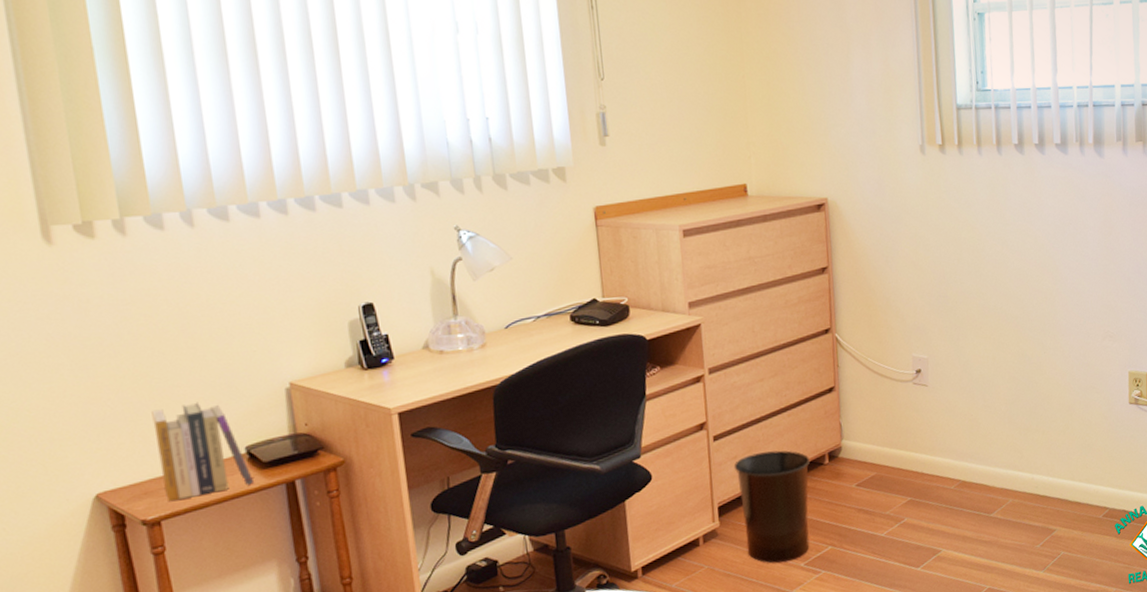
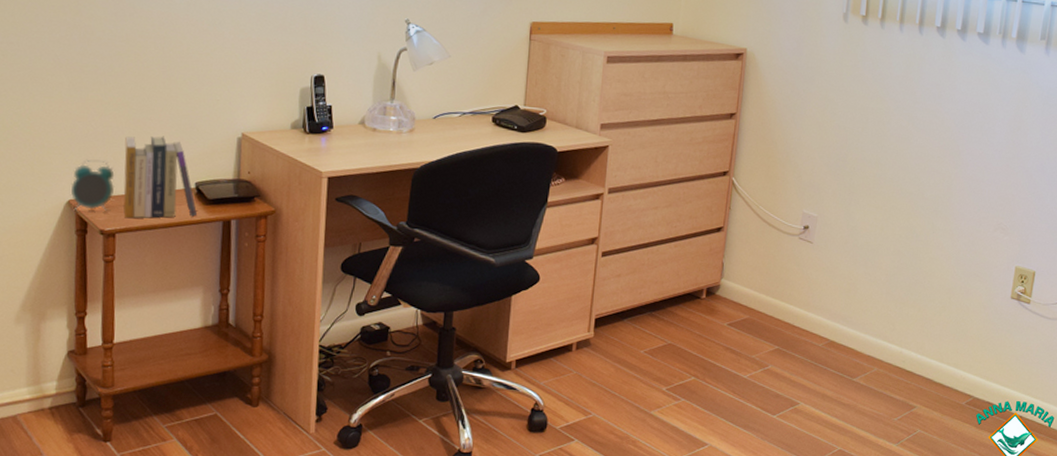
alarm clock: none [96,441,150,506] -> present [71,159,115,212]
waste bin: present [733,450,811,563] -> none [615,275,689,383]

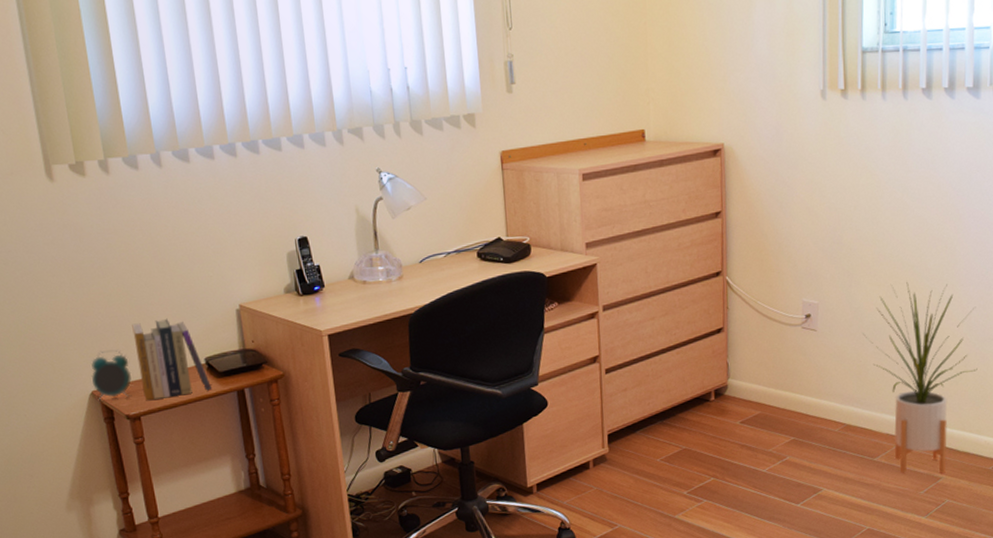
house plant: none [856,208,963,402] -> present [863,282,978,473]

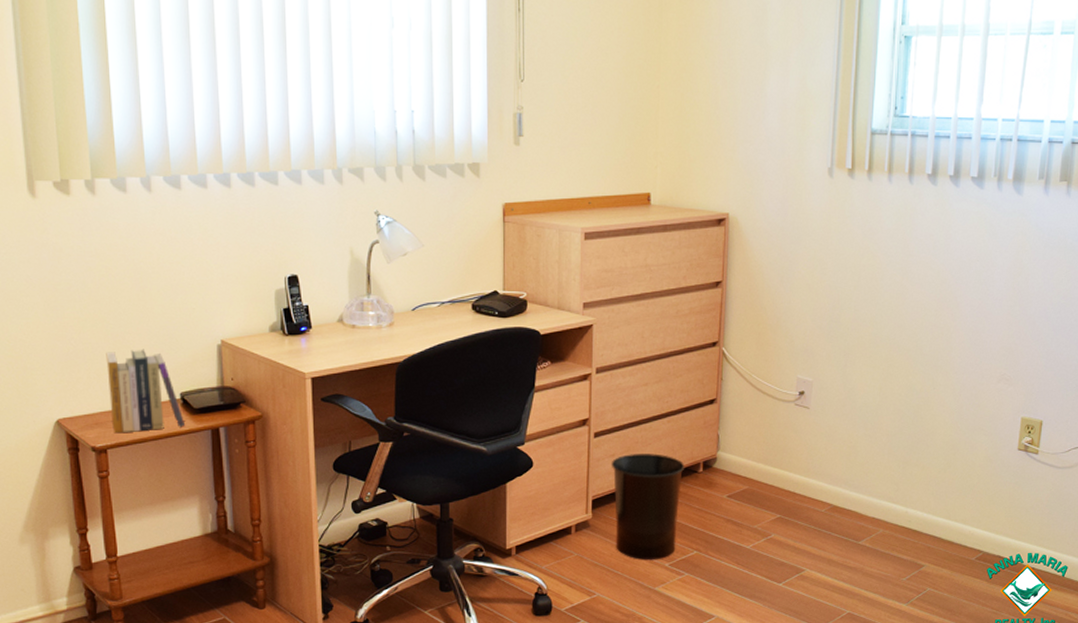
alarm clock: present [91,349,132,402] -> none [59,377,101,431]
waste bin: none [623,385,697,489] -> present [611,453,685,560]
house plant: present [863,282,978,473] -> none [855,366,966,561]

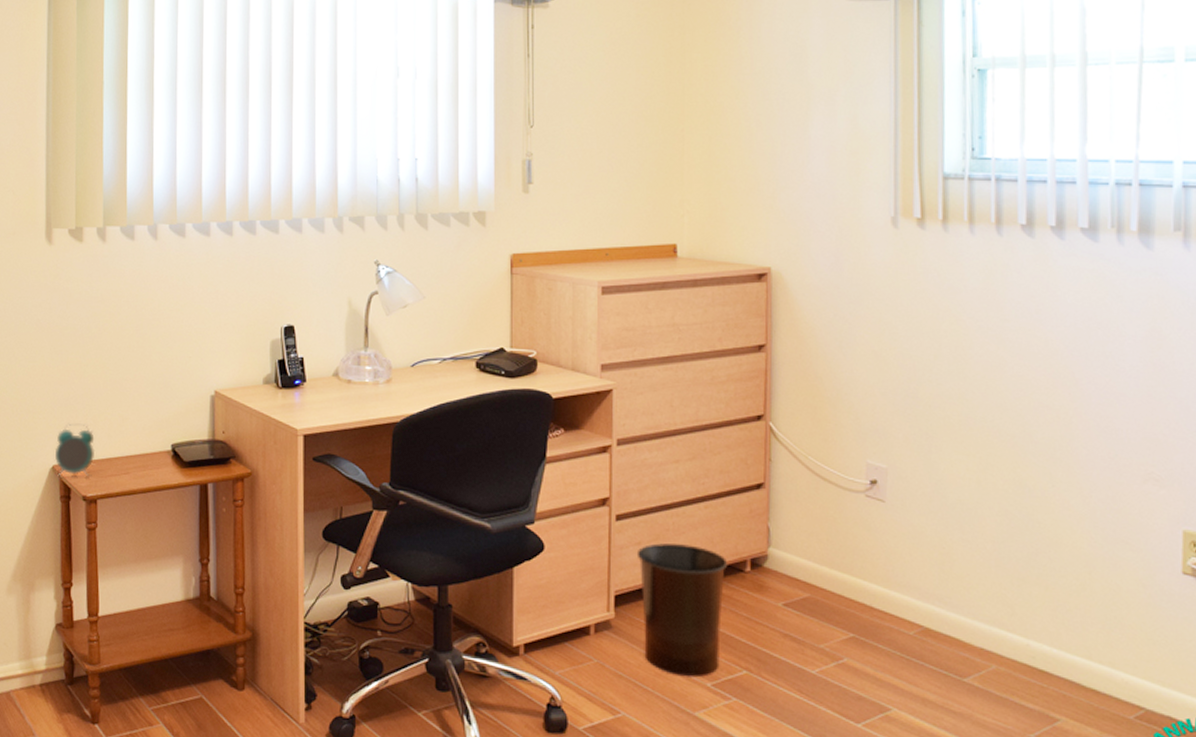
alarm clock: none [59,377,101,431] -> present [55,423,95,477]
books: present [106,349,185,434] -> none [103,396,174,484]

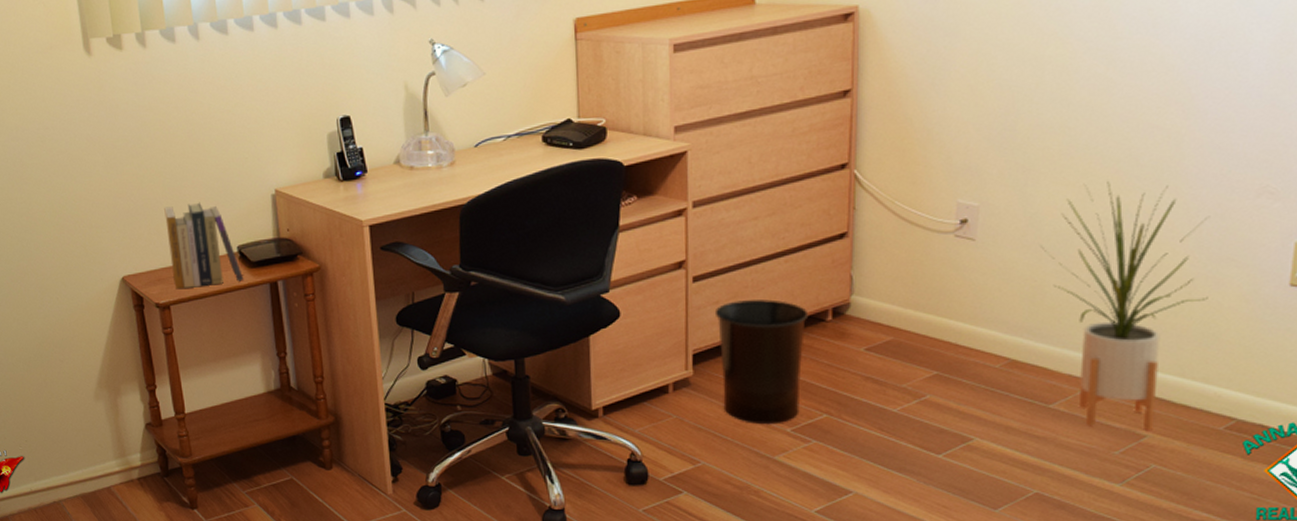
alarm clock: present [55,423,95,477] -> none [123,233,162,288]
books: none [103,396,174,484] -> present [164,202,243,290]
house plant: none [947,455,1107,714] -> present [1041,182,1208,430]

